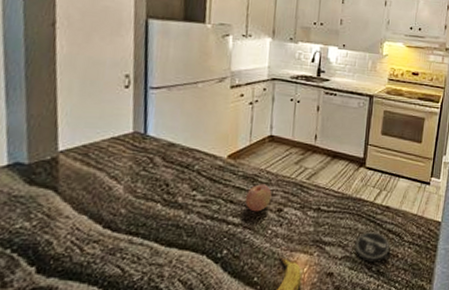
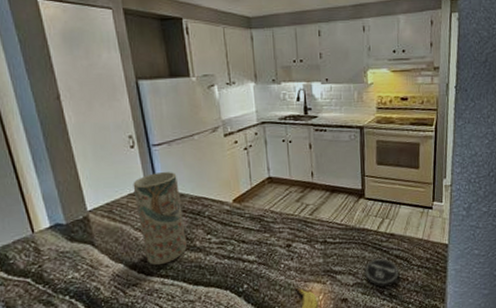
vase: none [116,117,171,221] -> present [133,172,187,266]
fruit: present [245,184,272,212] -> none [255,223,279,249]

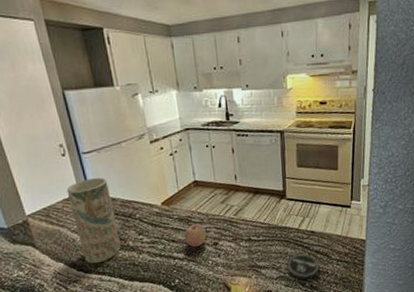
fruit: none [255,223,279,249] -> present [184,223,207,248]

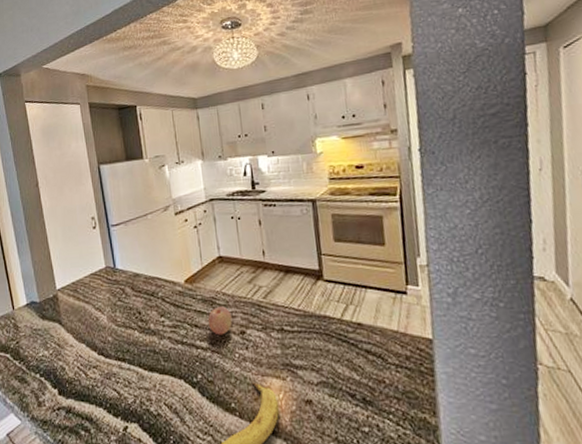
vase: present [66,178,121,264] -> none [94,251,142,348]
coaster: present [287,253,319,280] -> none [329,352,373,389]

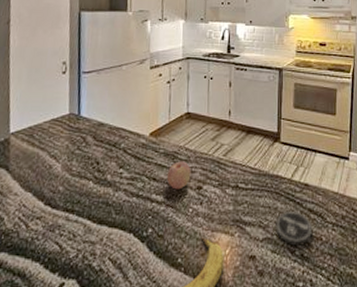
coaster: none [329,352,373,389] -> present [276,210,312,246]

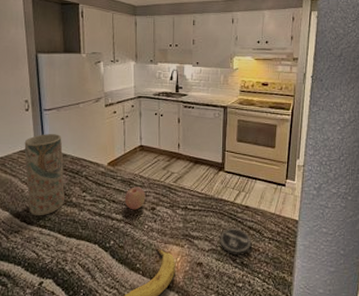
vase: none [55,100,101,198] -> present [24,134,65,216]

